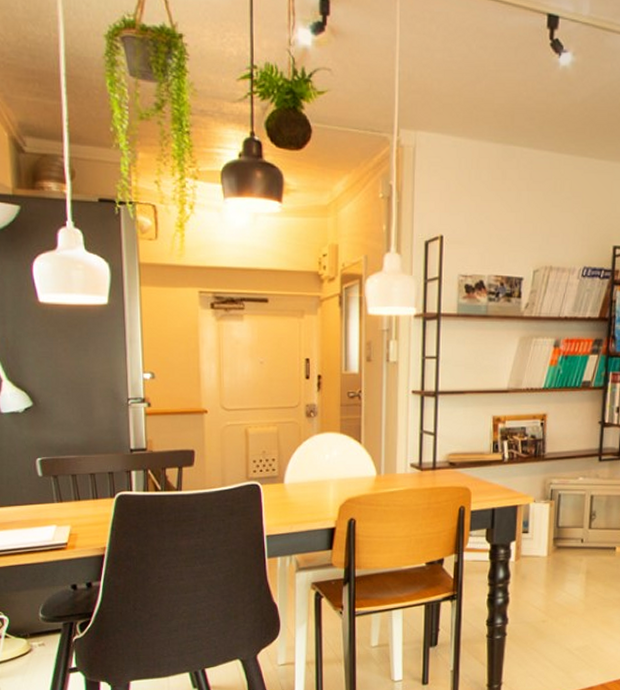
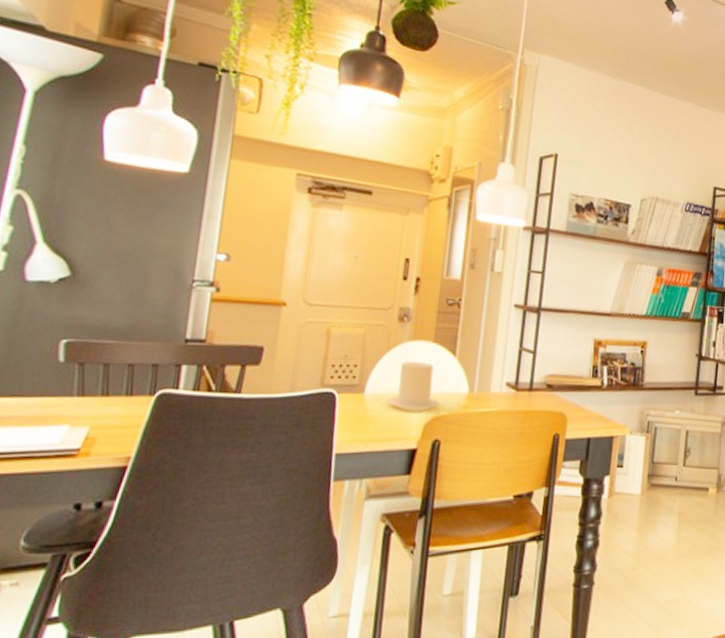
candle: none [304,451,352,496] -> present [386,361,440,412]

